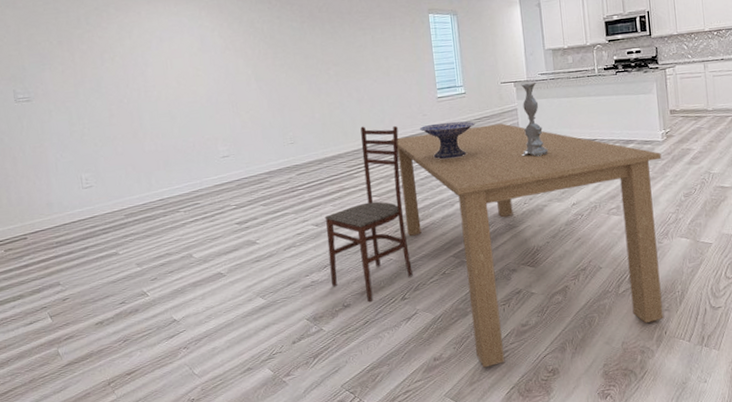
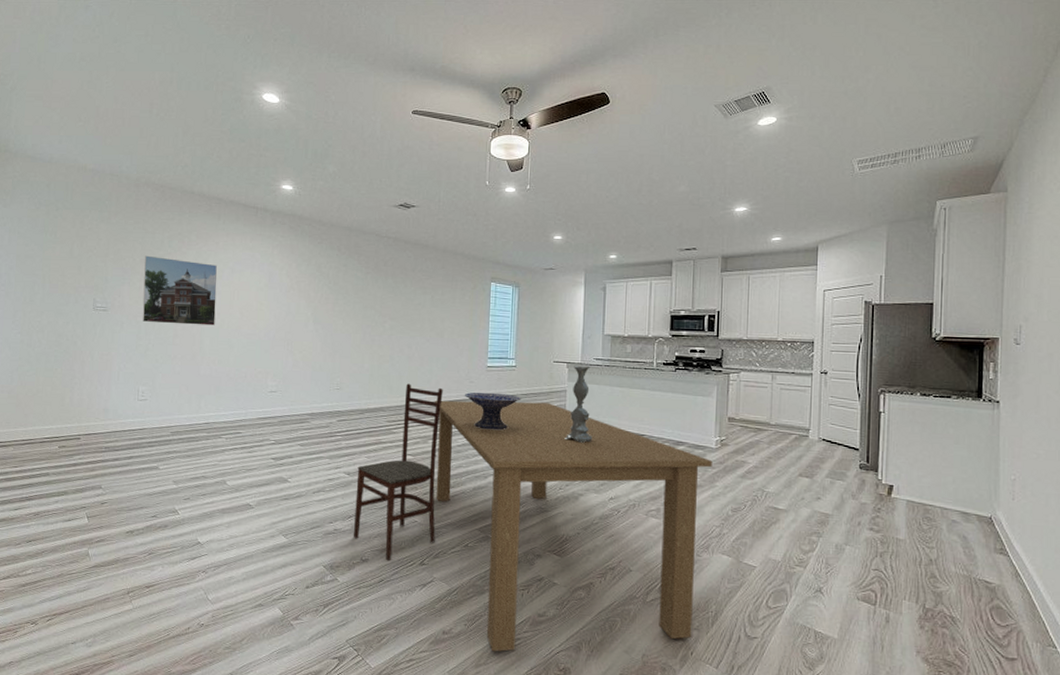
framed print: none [61,35,152,106] -> present [142,255,217,326]

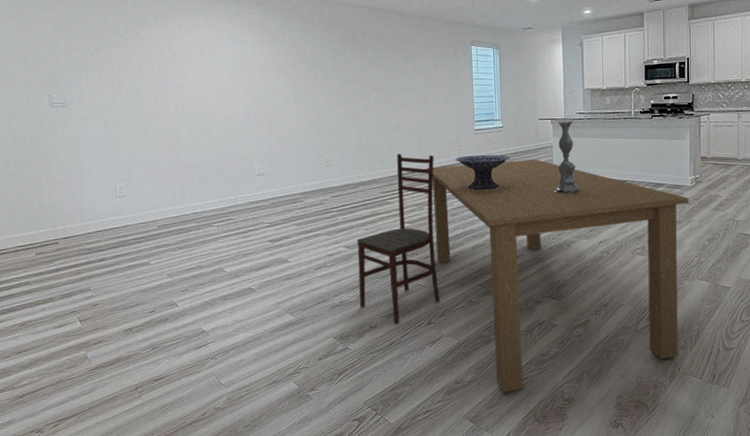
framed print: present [142,255,217,326] -> none [99,43,189,115]

